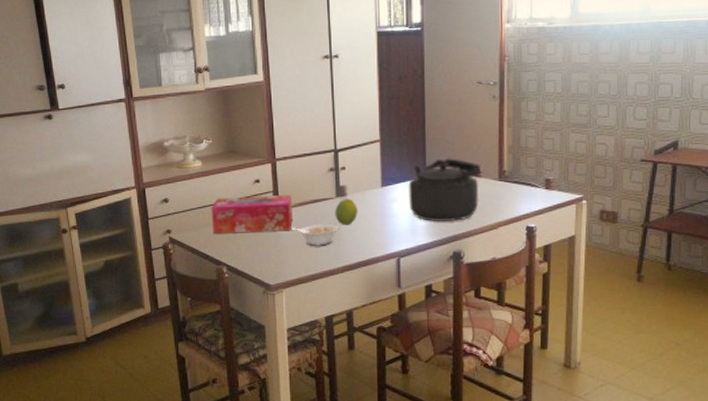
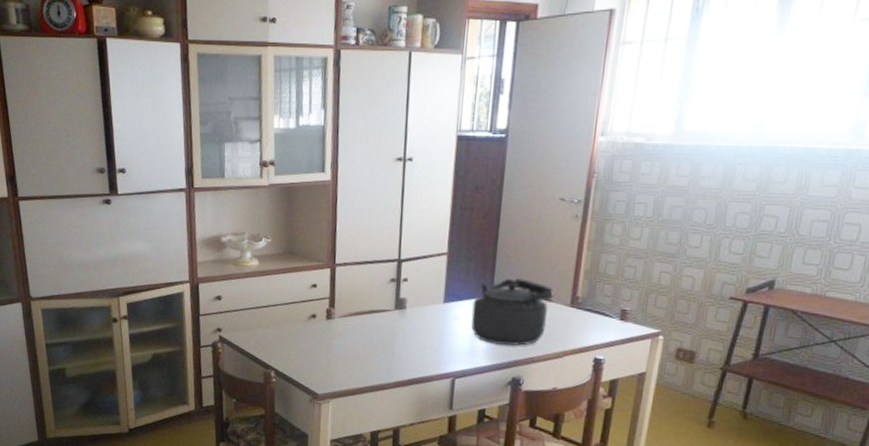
tissue box: present [211,194,293,234] -> none [263,300,349,340]
legume: present [291,223,338,246] -> none [345,335,393,359]
fruit: present [335,199,358,225] -> none [391,312,416,340]

